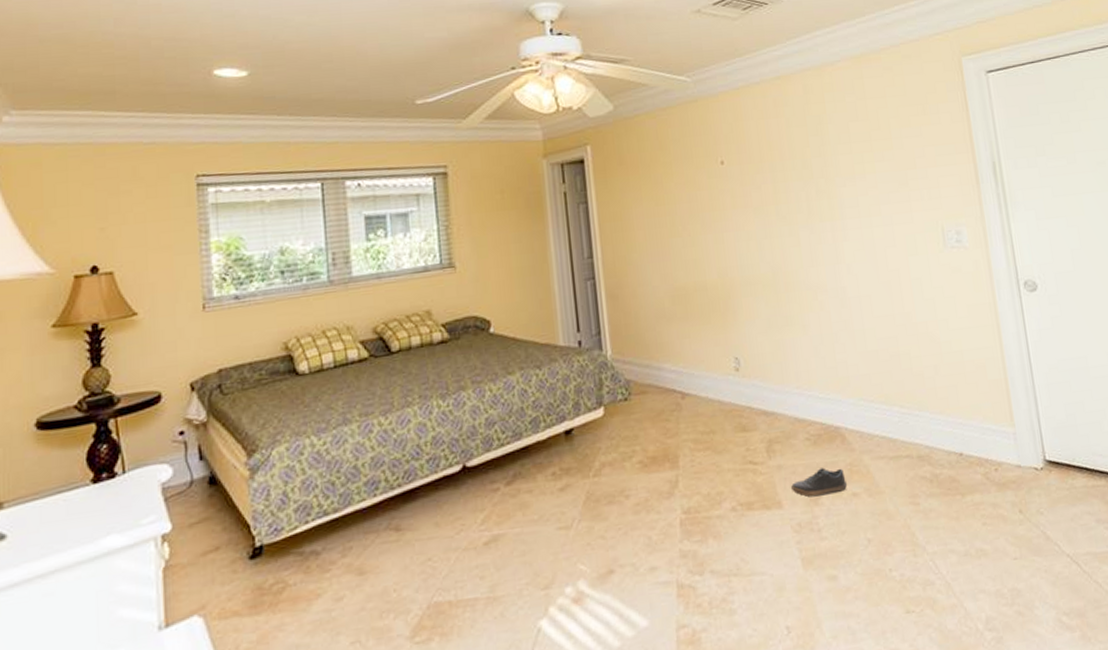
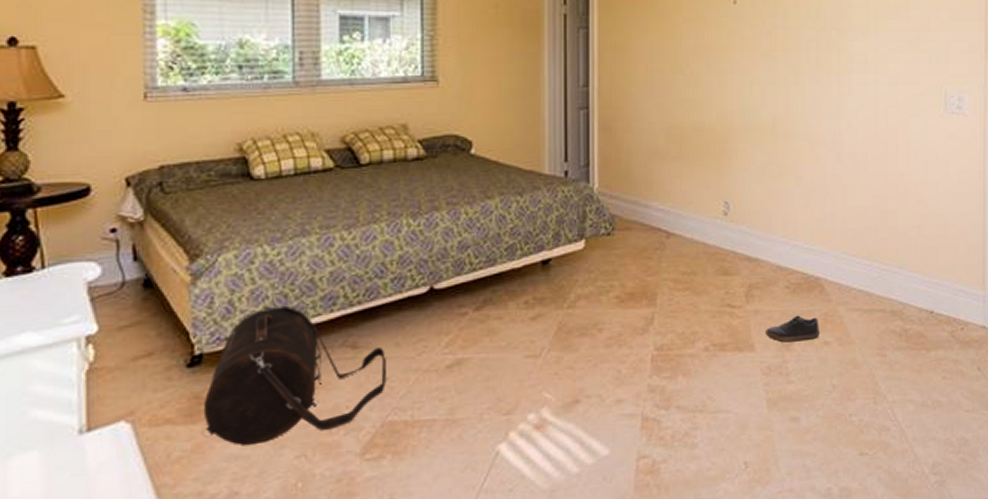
duffel bag: none [265,493,429,634] -> present [201,305,386,445]

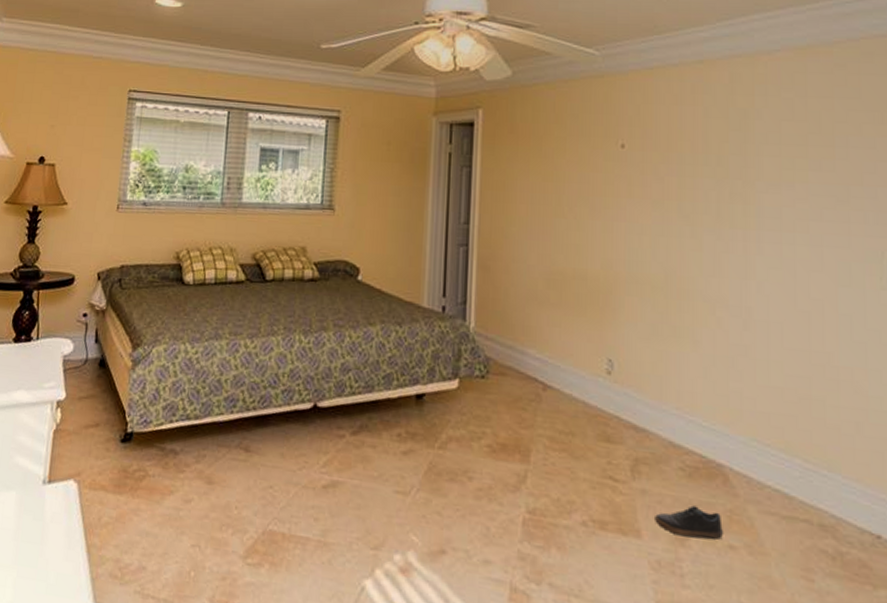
duffel bag: present [201,305,386,445] -> none [124,399,272,526]

